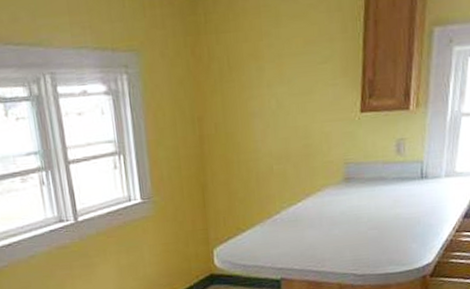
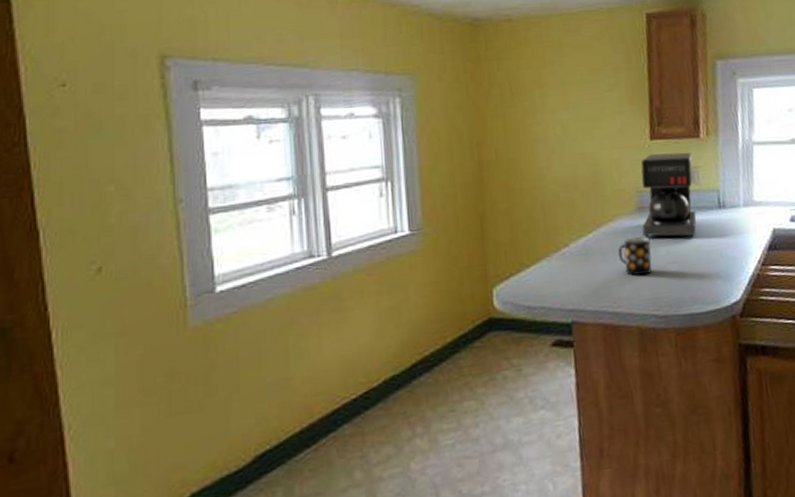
mug: none [324,205,354,240] -> present [617,237,652,276]
coffee maker: none [347,124,400,206] -> present [640,152,697,238]

